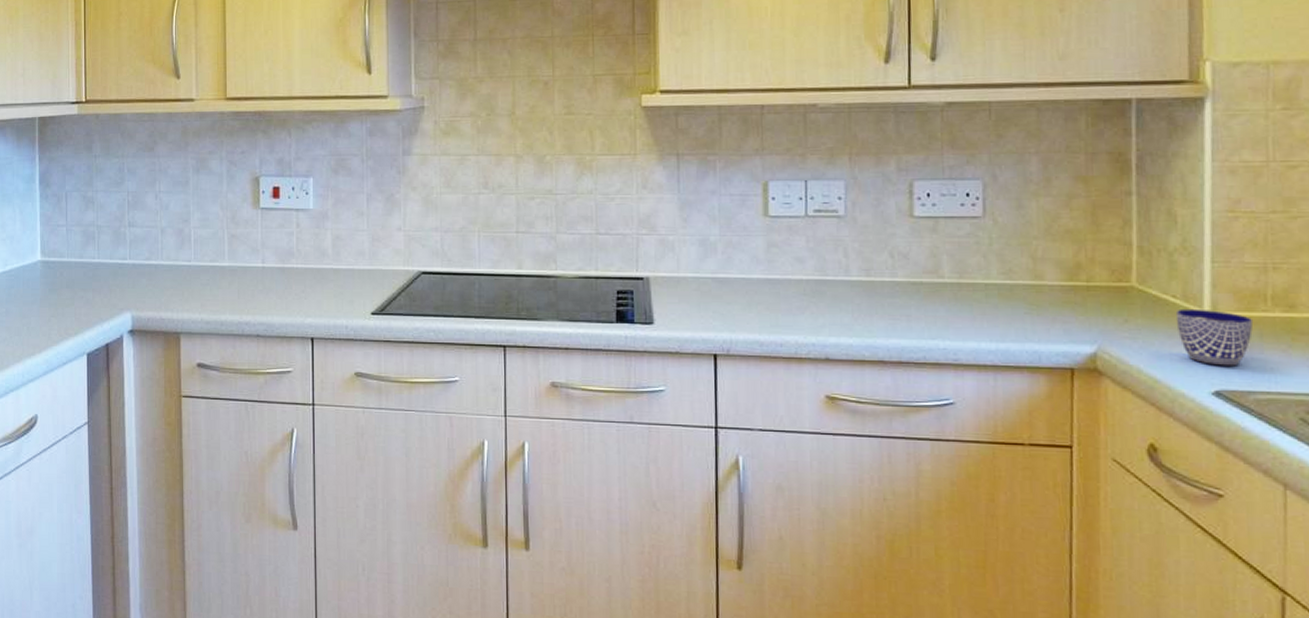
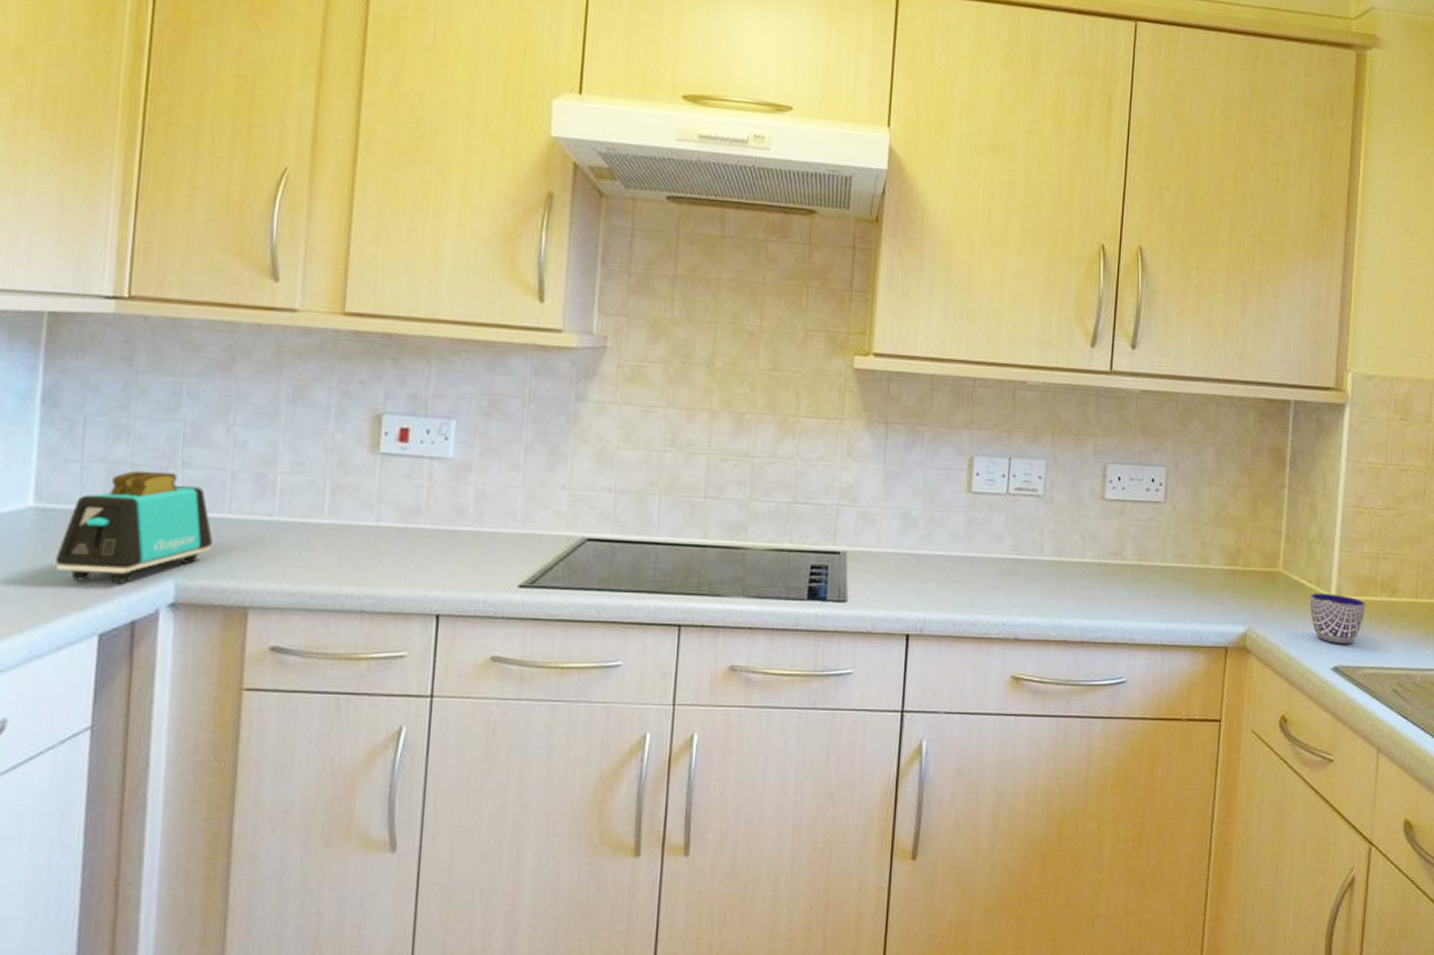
toaster: none [57,230,152,315] -> present [56,470,213,583]

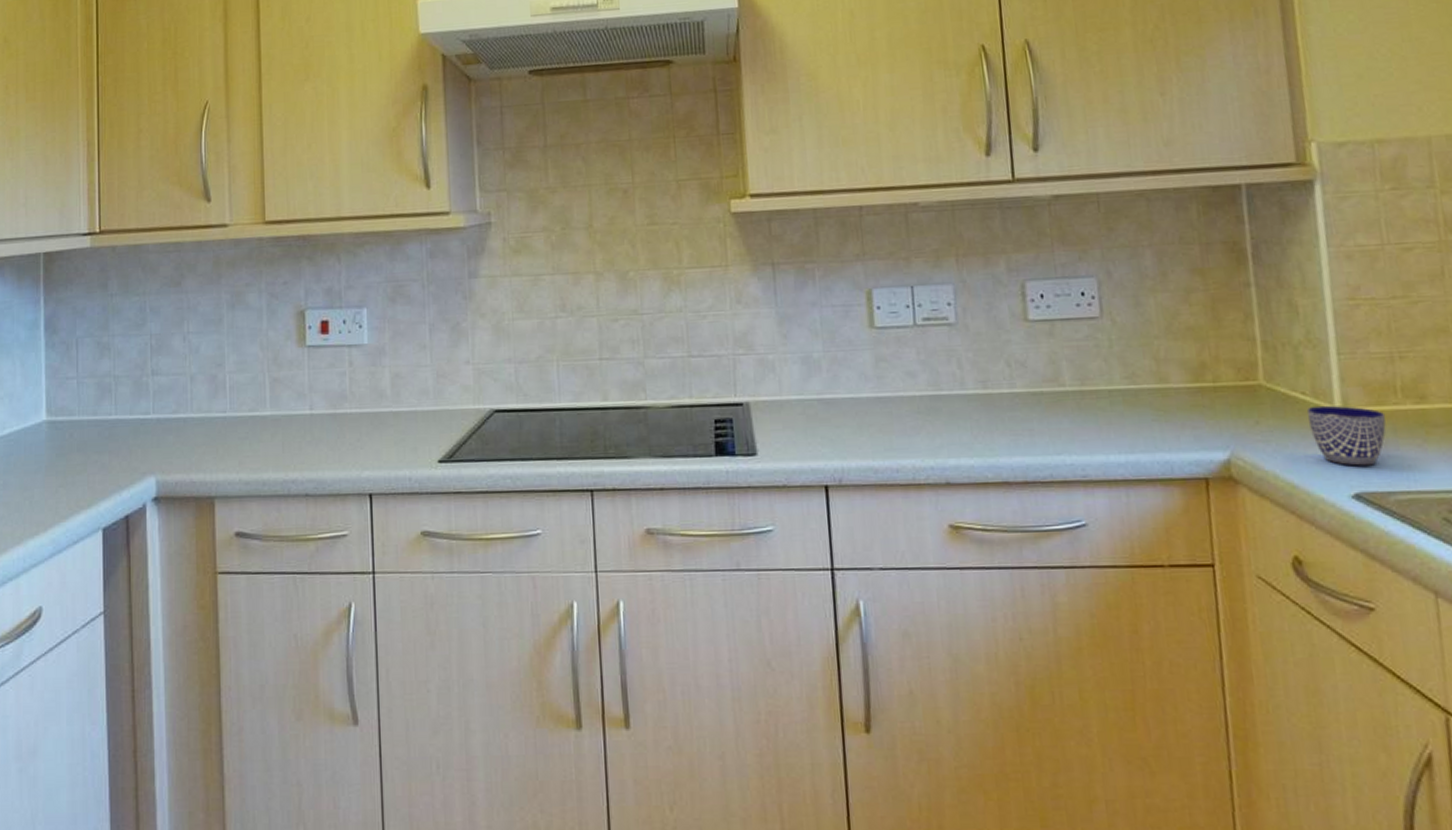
toaster: present [56,470,213,583] -> none [66,381,181,483]

